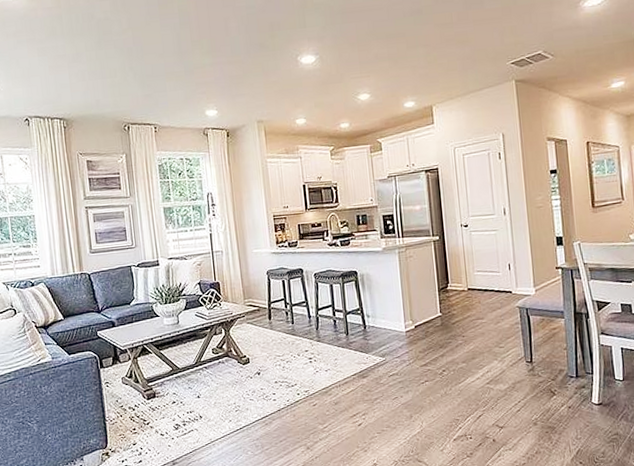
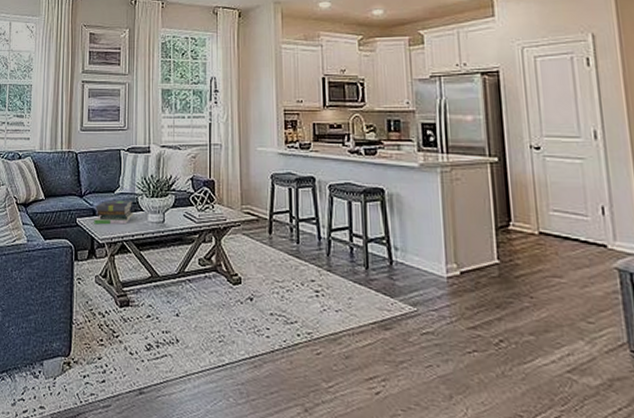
books: none [114,309,150,335] -> present [94,199,133,225]

